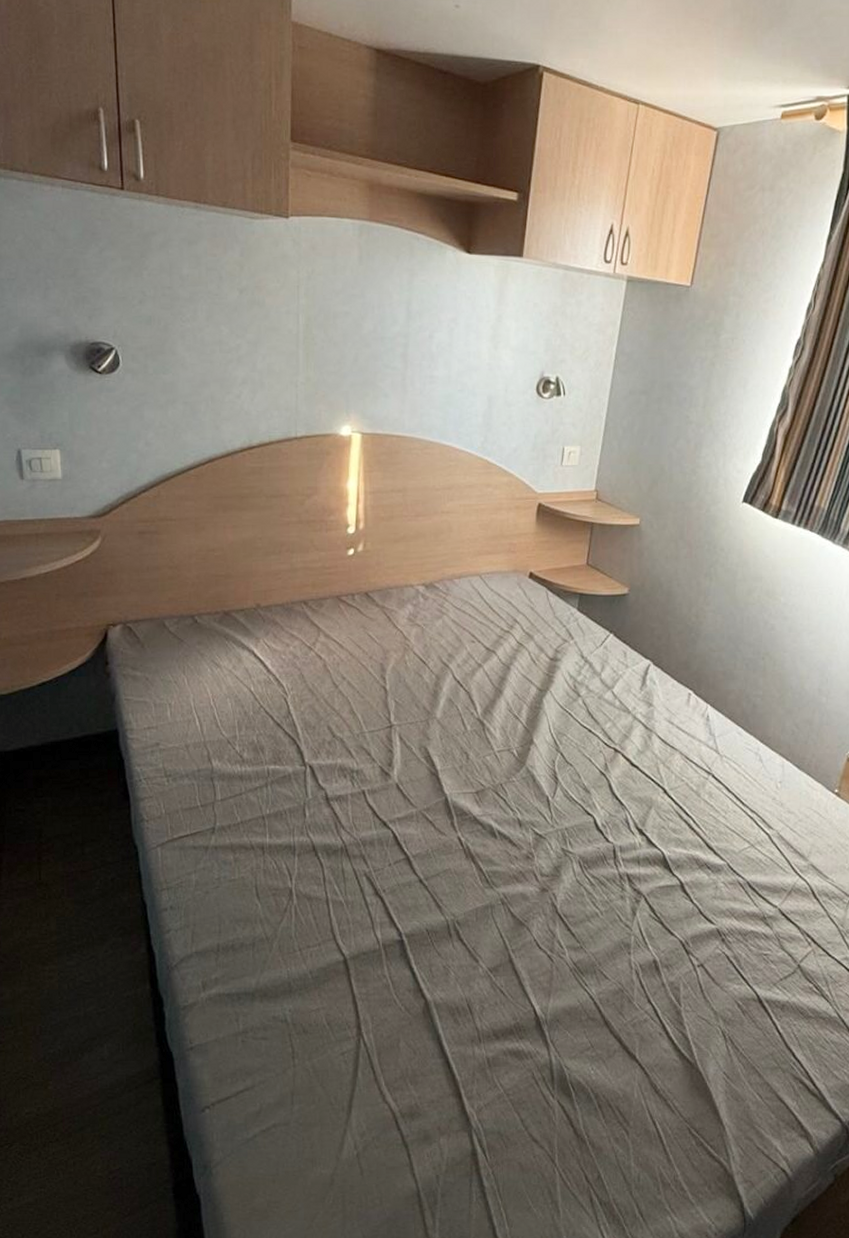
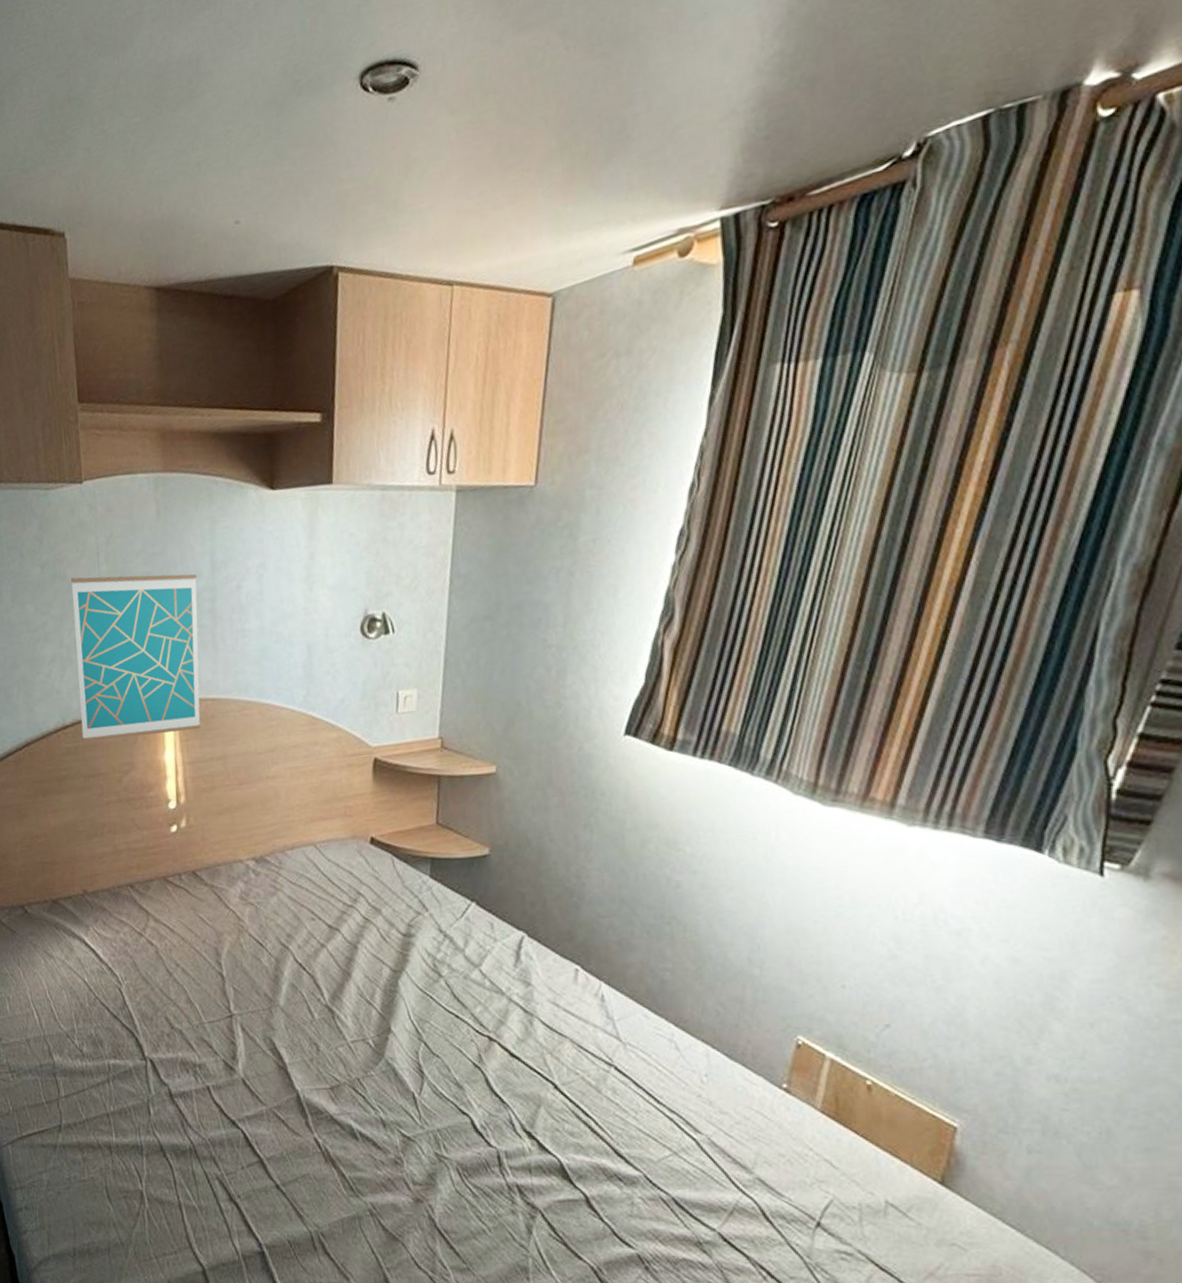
wall art: none [268,306,393,464] -> present [71,574,201,743]

